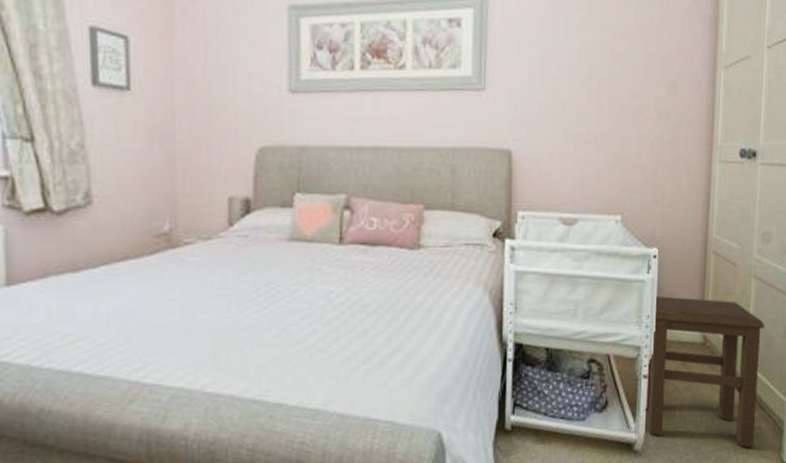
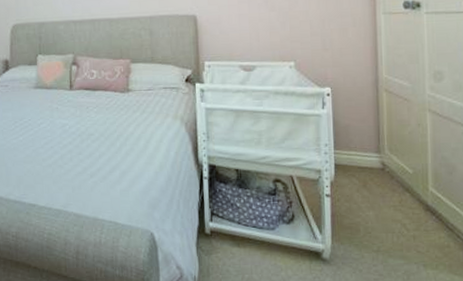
stool: present [643,295,765,448] -> none [328,127,445,265]

